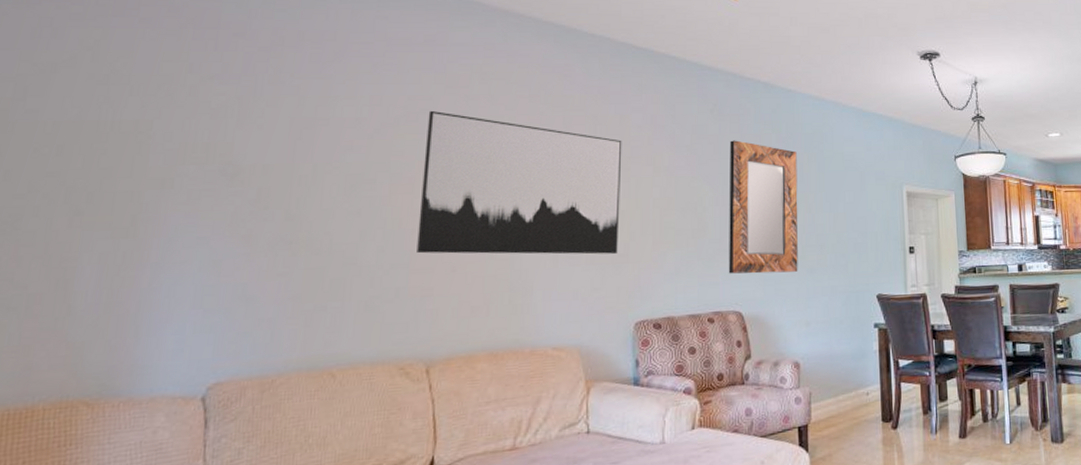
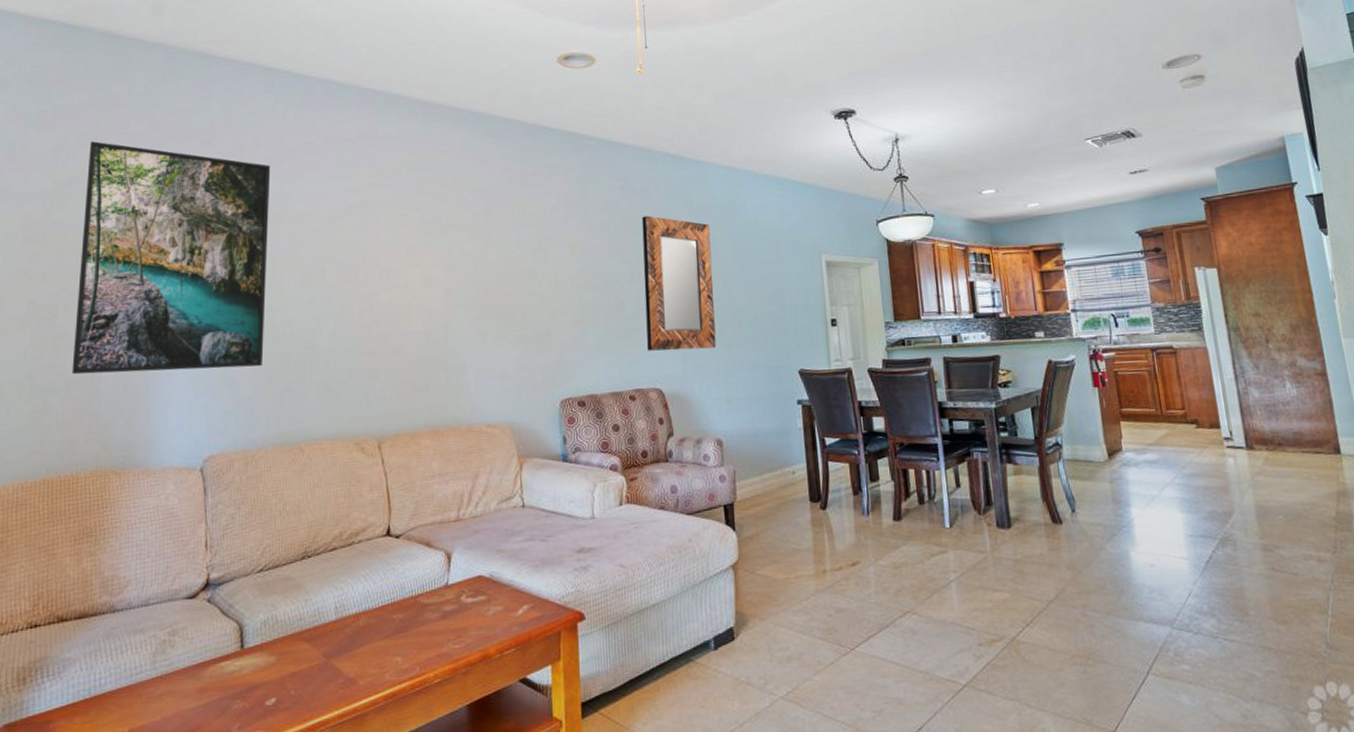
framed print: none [36,22,318,289] -> present [71,141,271,375]
wall art: present [417,110,622,255] -> none [363,202,541,338]

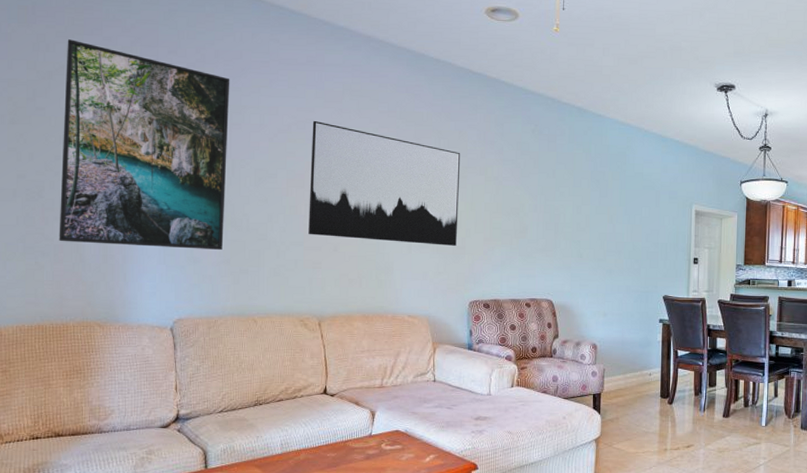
wall art: none [363,202,541,338] -> present [308,120,461,246]
home mirror: present [641,215,717,351] -> none [542,157,603,272]

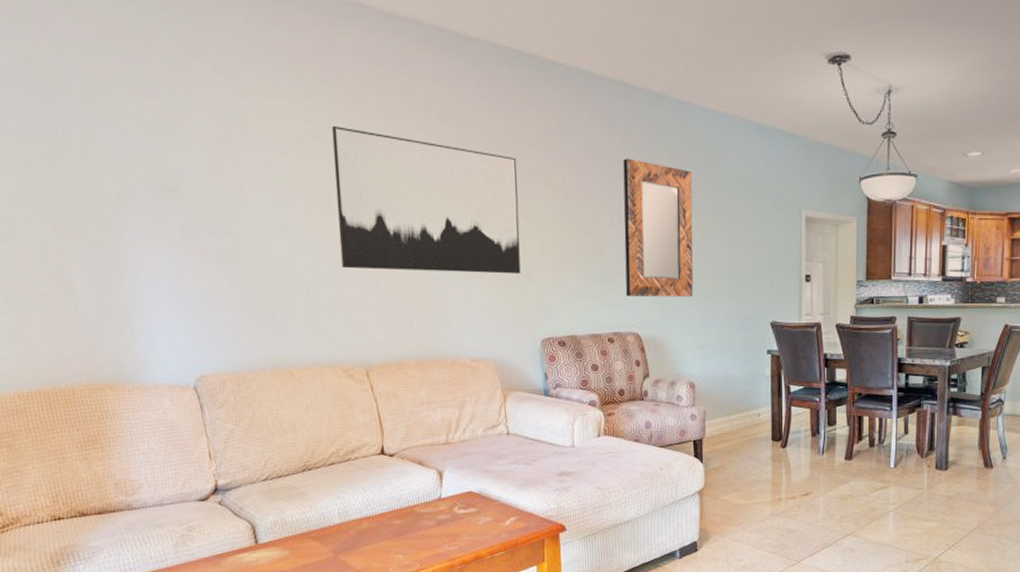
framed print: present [59,39,230,251] -> none [14,35,242,293]
home mirror: none [542,157,603,272] -> present [623,158,693,297]

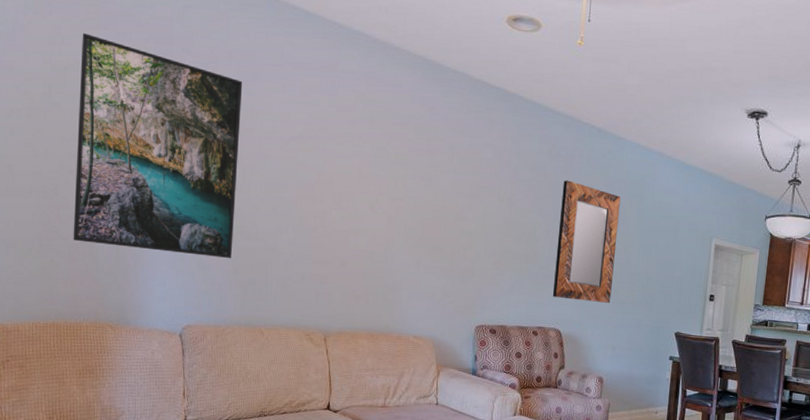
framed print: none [14,35,242,293] -> present [73,33,243,259]
wall art: present [331,125,521,274] -> none [317,129,474,268]

